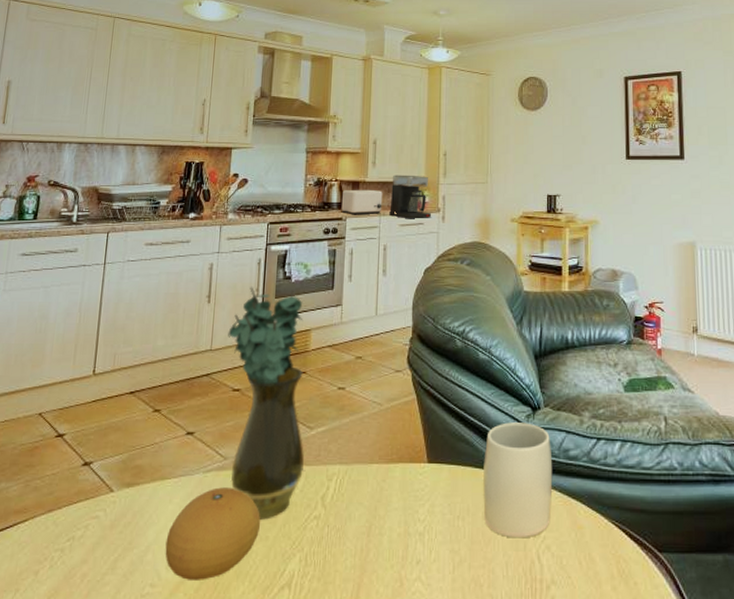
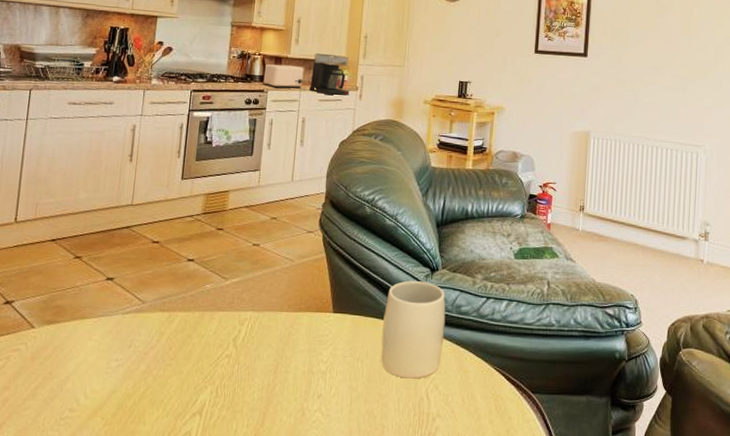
fruit: present [165,487,261,580] -> none [84,327,176,407]
vase: present [228,287,305,520] -> none [148,149,223,357]

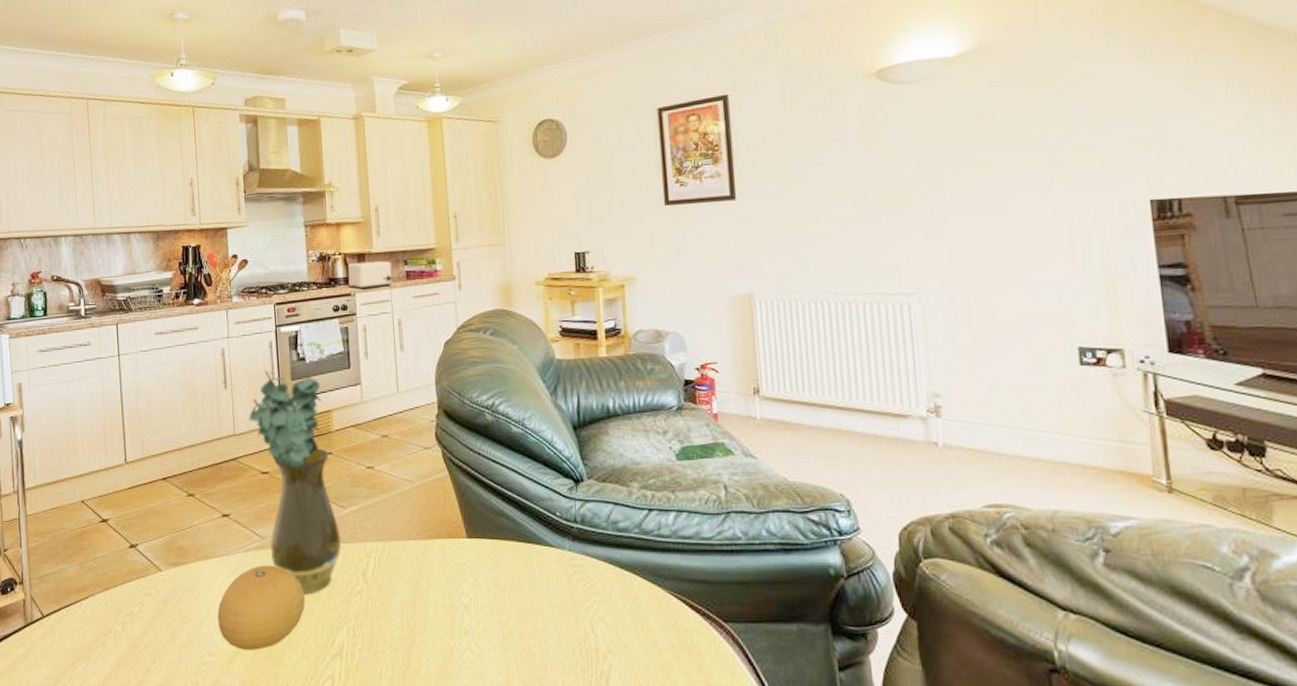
fruit: none [84,327,176,407] -> present [217,565,306,650]
vase: none [148,149,223,357] -> present [249,370,342,595]
coffee maker: present [309,53,349,96] -> none [400,242,446,290]
mug: present [381,281,446,379] -> none [525,495,603,610]

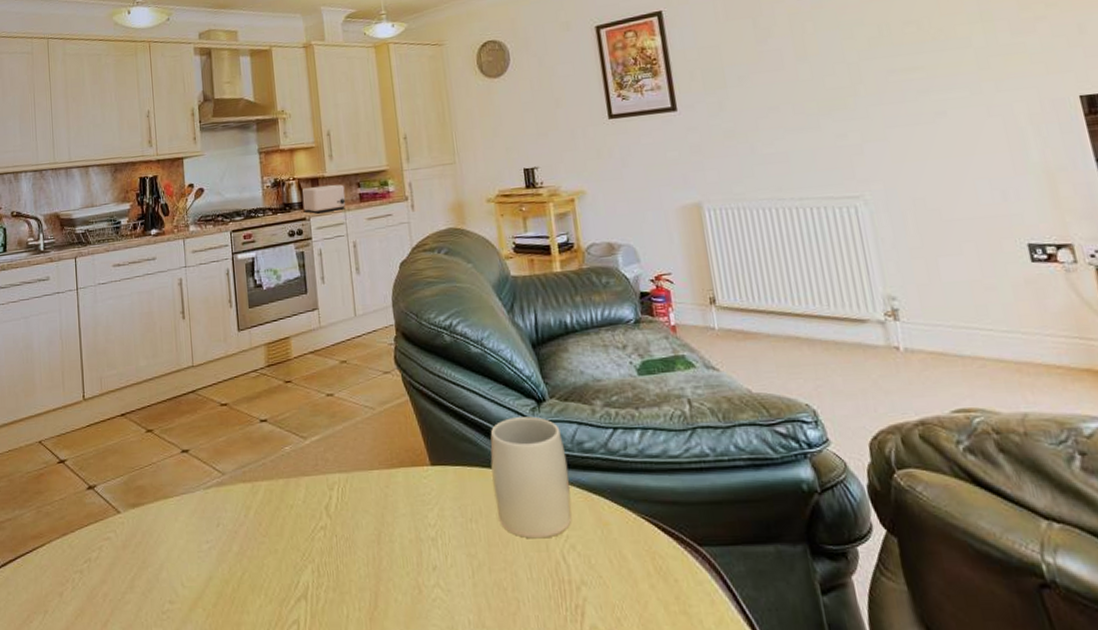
fruit: present [217,565,306,650] -> none [177,502,268,596]
vase: present [249,370,342,595] -> none [207,298,303,533]
mug: none [525,495,603,610] -> present [490,416,572,539]

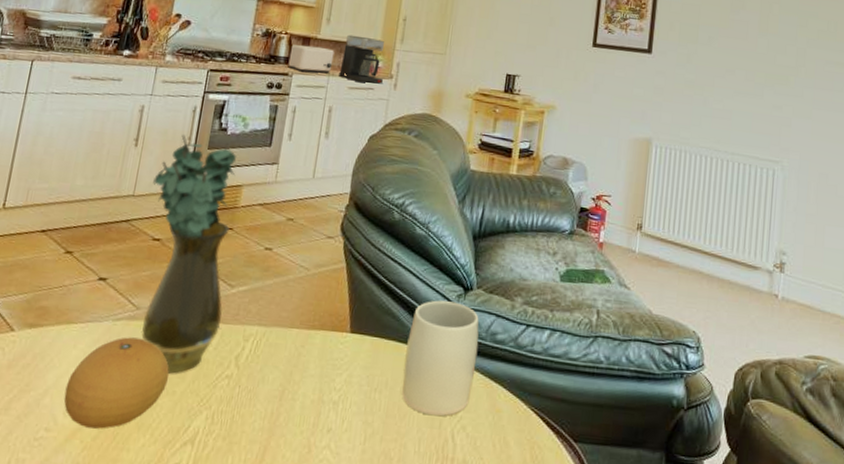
fruit: none [177,502,268,596] -> present [64,337,169,429]
vase: none [207,298,303,533] -> present [141,134,237,374]
coffee maker: none [352,163,399,212] -> present [339,34,384,84]

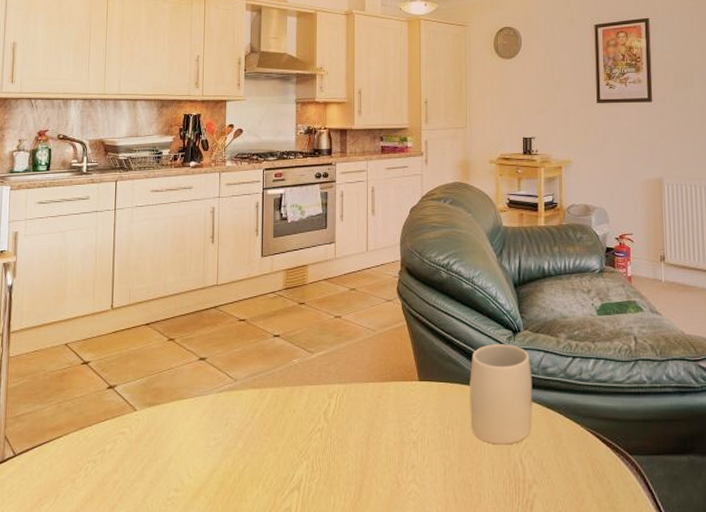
fruit: present [64,337,169,429] -> none [186,405,271,485]
vase: present [141,134,237,374] -> none [232,228,307,433]
toaster: present [288,45,335,74] -> none [331,136,369,160]
coffee maker: present [339,34,384,84] -> none [376,122,415,163]

